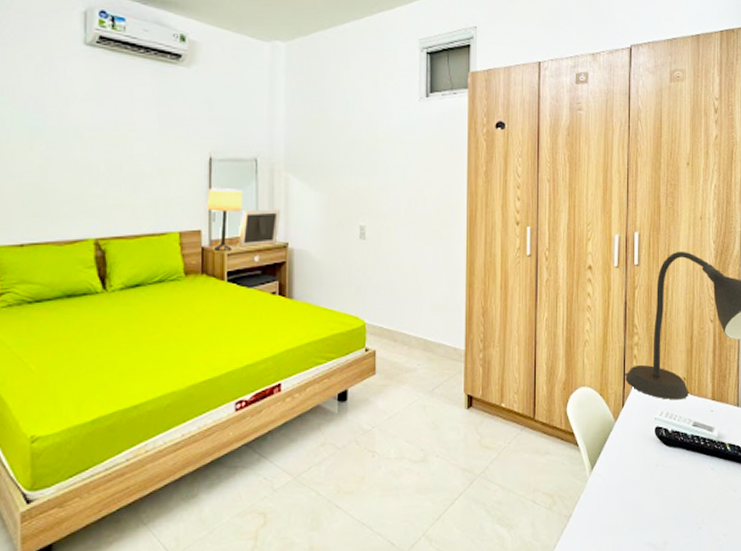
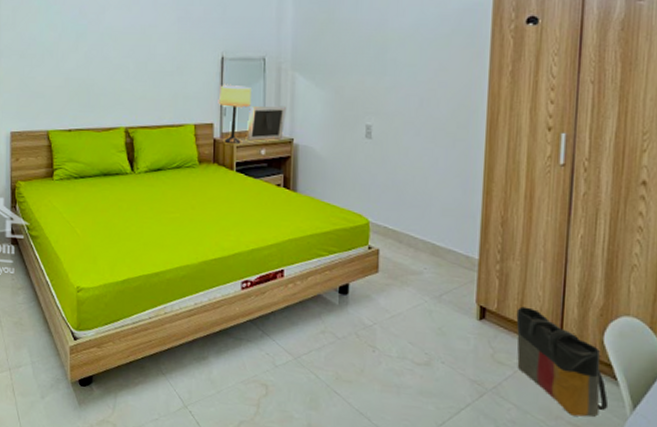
tote bag: none [498,390,573,486] -> present [516,306,609,417]

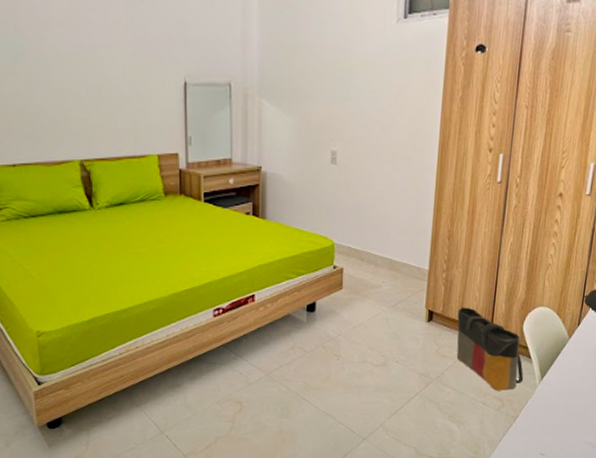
table lamp: present [219,85,251,145] -> none [183,112,217,175]
picture frame: present [247,105,286,141] -> none [214,133,253,170]

